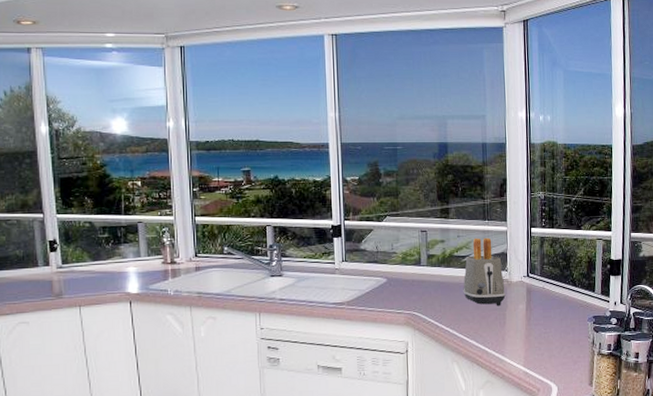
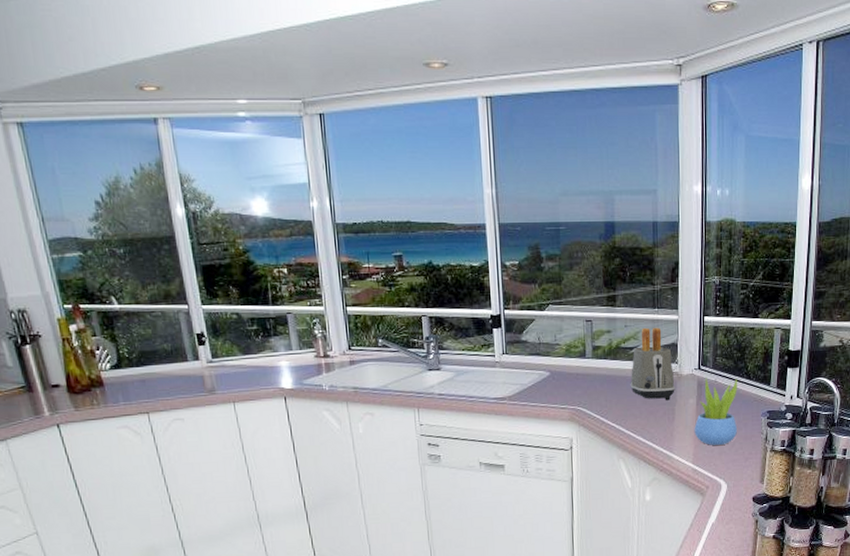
succulent plant: none [524,285,566,349] -> present [694,378,738,445]

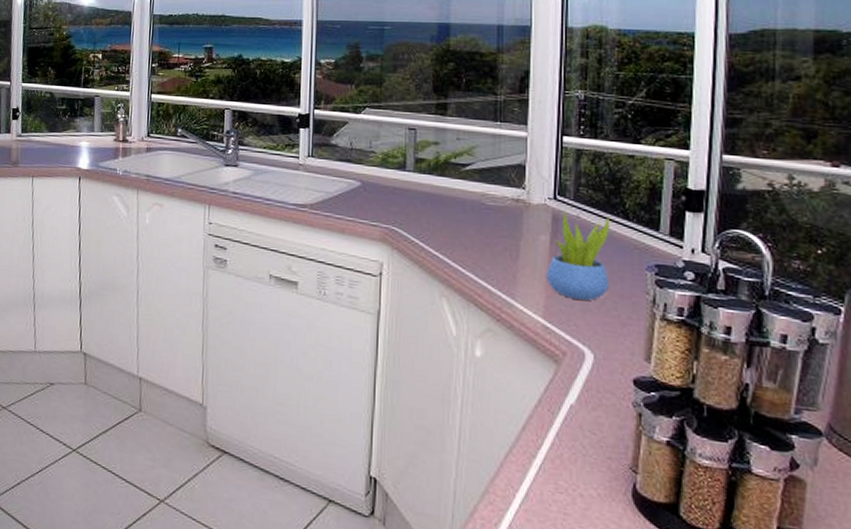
toaster: present [630,327,675,401] -> none [460,142,521,234]

